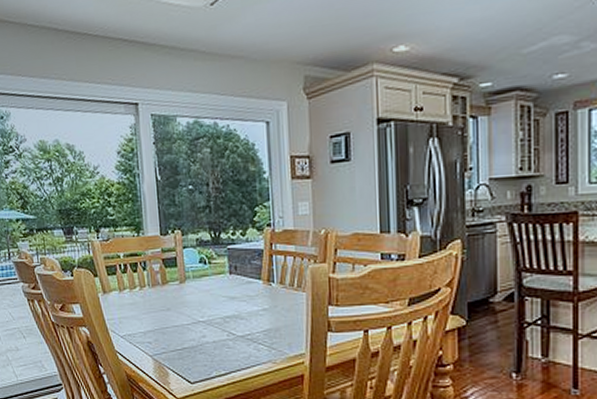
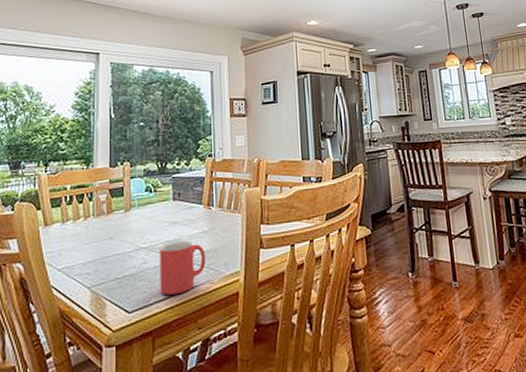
mug: none [218,318,267,371] -> present [160,241,206,296]

